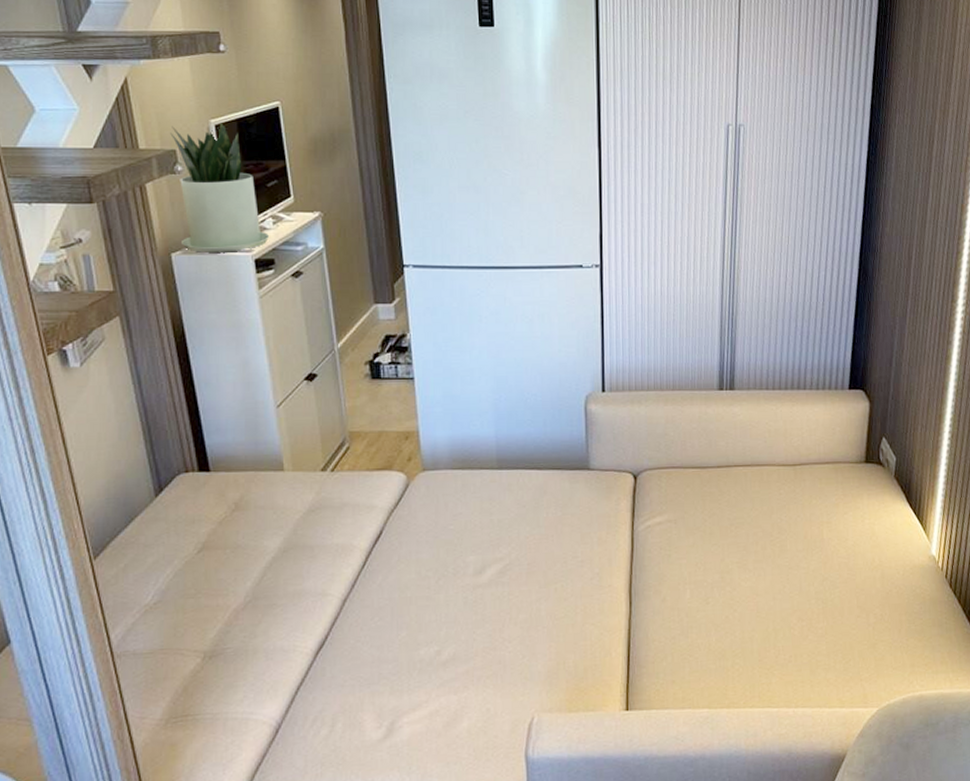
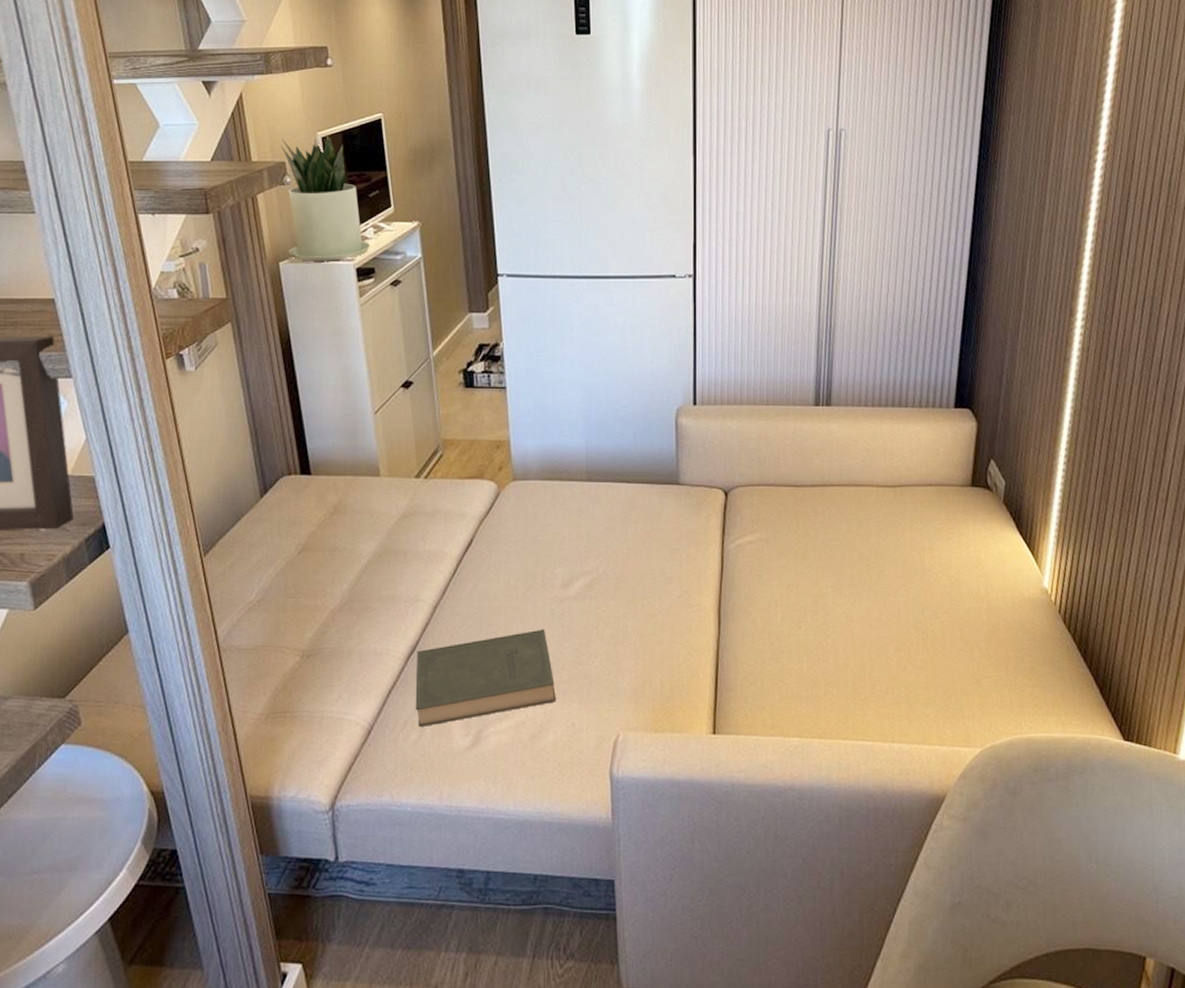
book: none [325,617,470,722] -> present [415,629,556,726]

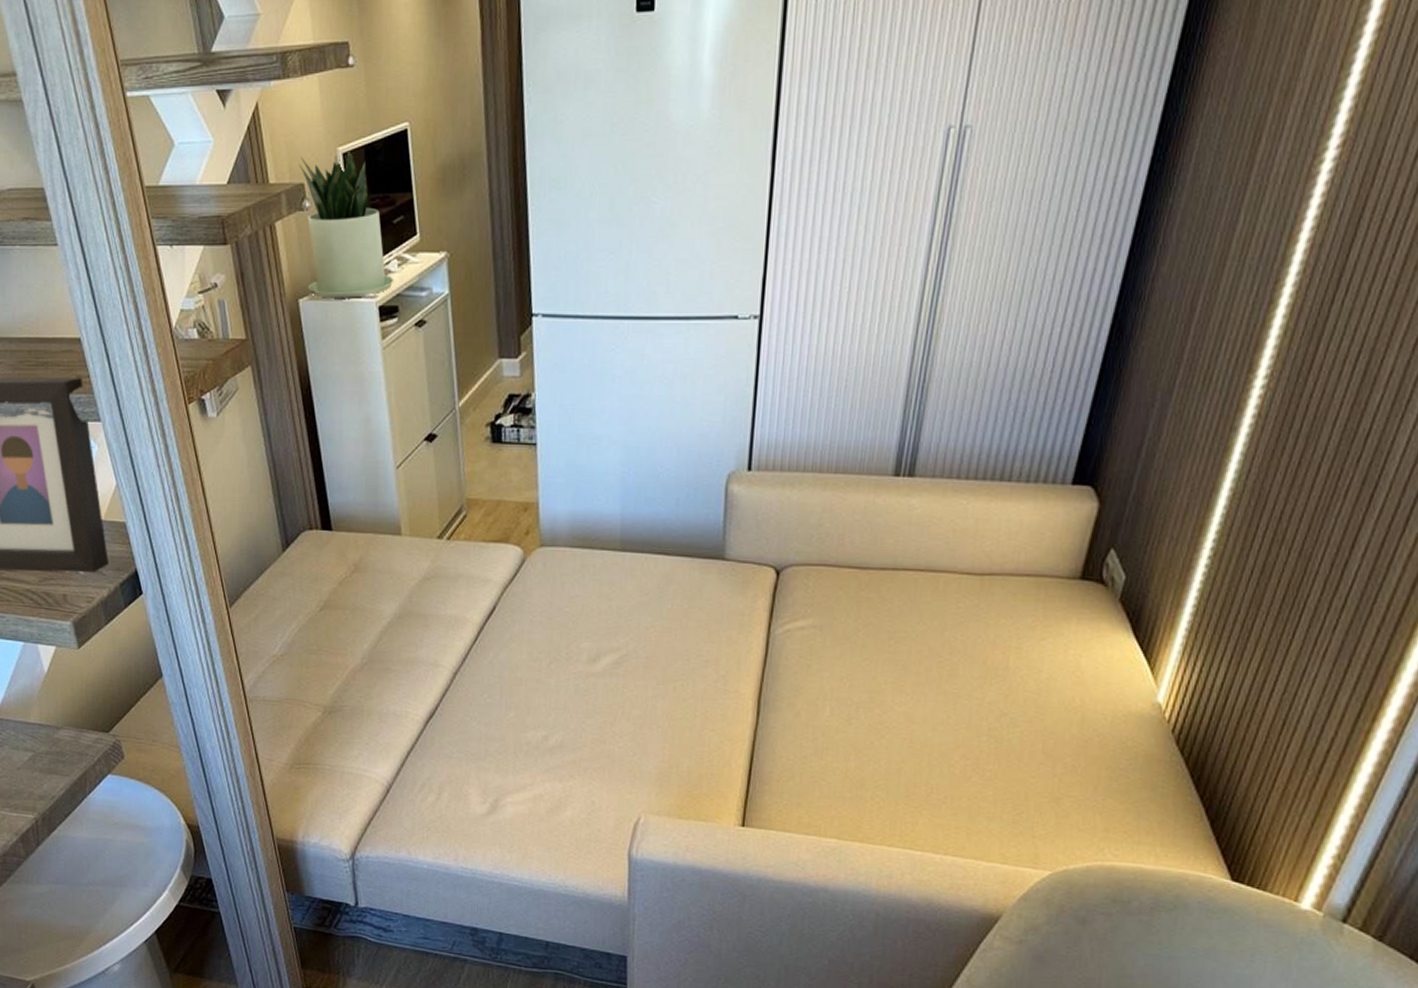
book: present [415,629,556,726] -> none [433,704,576,790]

